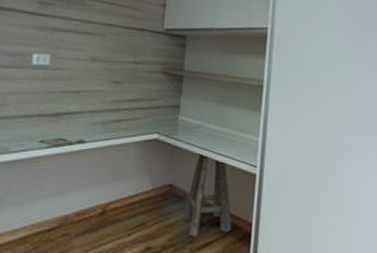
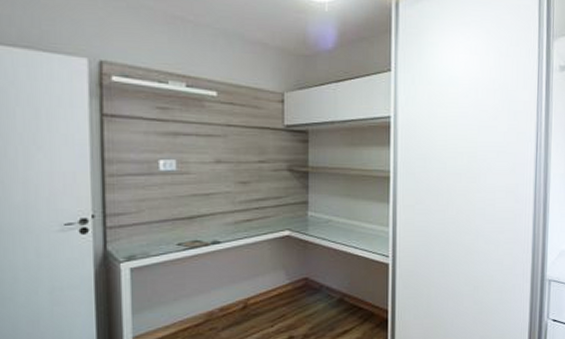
stool: present [183,153,232,237] -> none [321,247,369,325]

